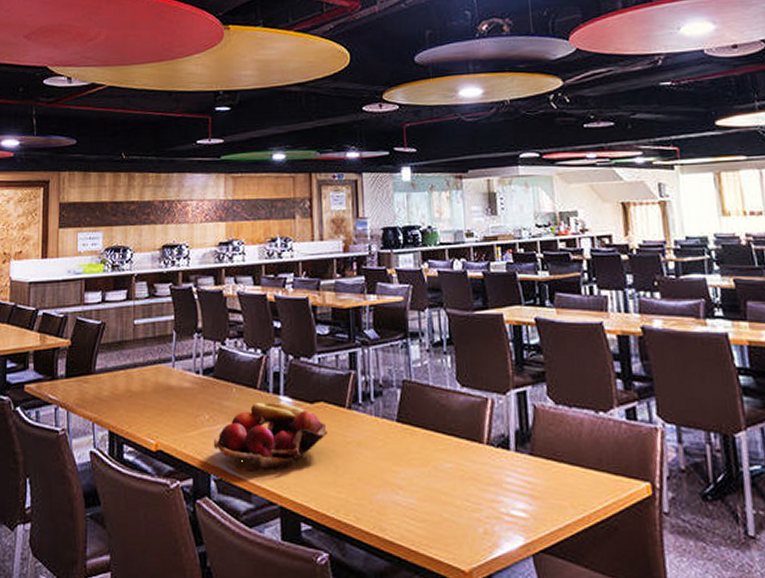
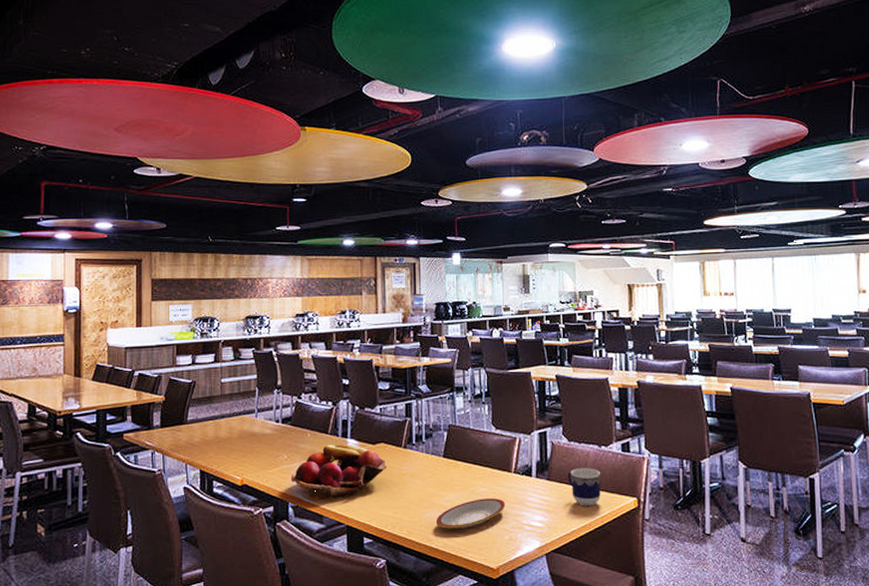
plate: none [389,477,478,516] -> present [435,498,506,529]
cup: none [556,440,602,491] -> present [567,468,601,506]

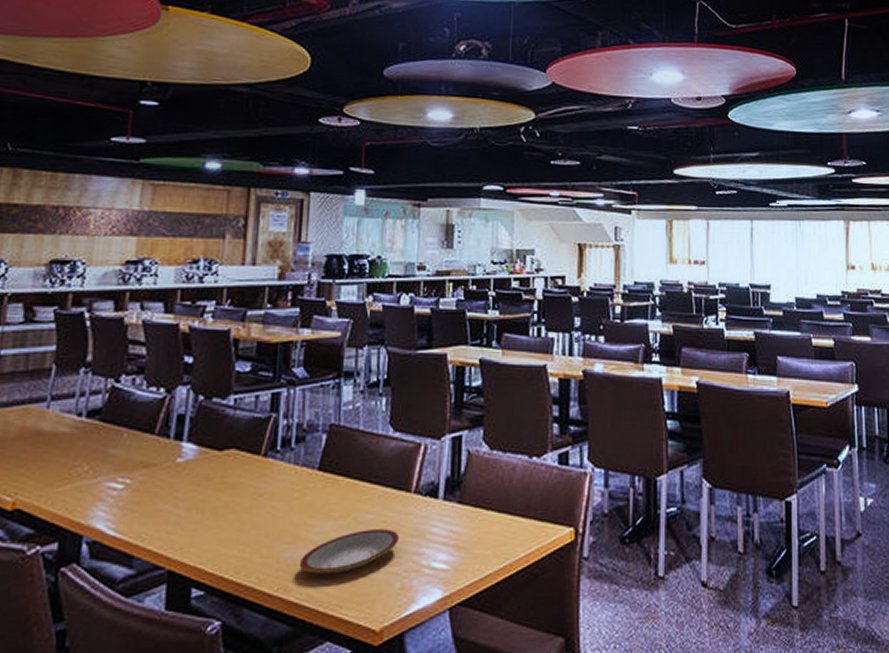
fruit basket: present [290,445,386,499] -> none [90,451,236,531]
cup: present [567,468,601,506] -> none [485,486,530,539]

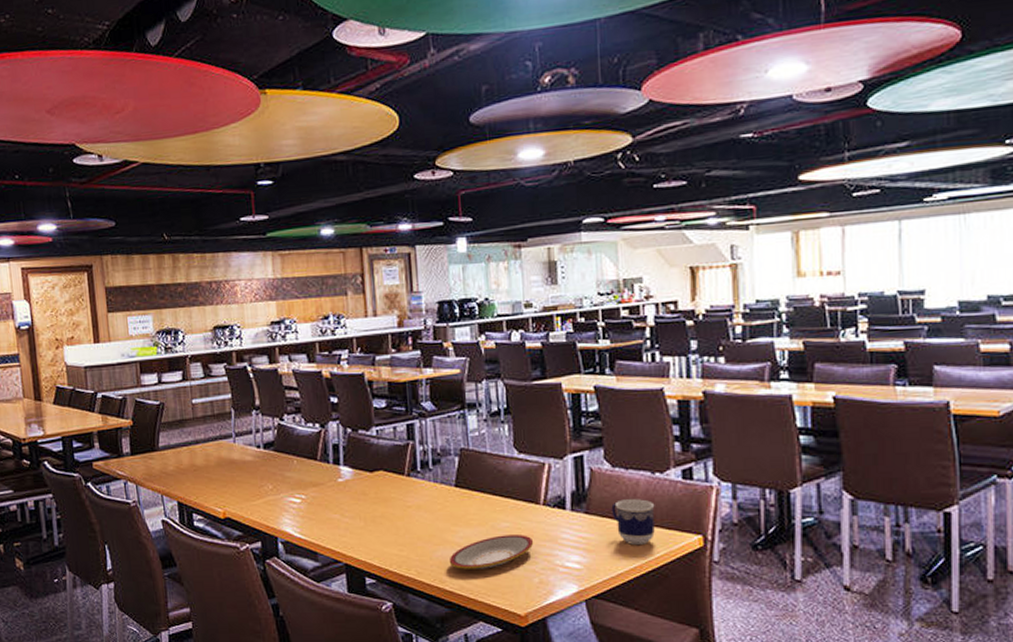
cup: none [485,486,530,539] -> present [611,499,655,545]

